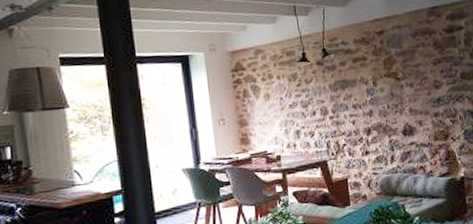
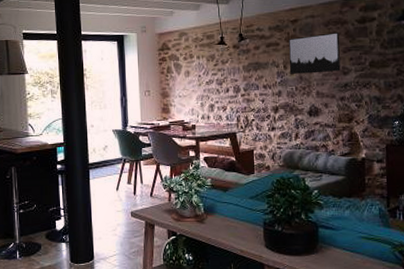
wall art: none [376,43,432,91] -> present [289,32,341,74]

